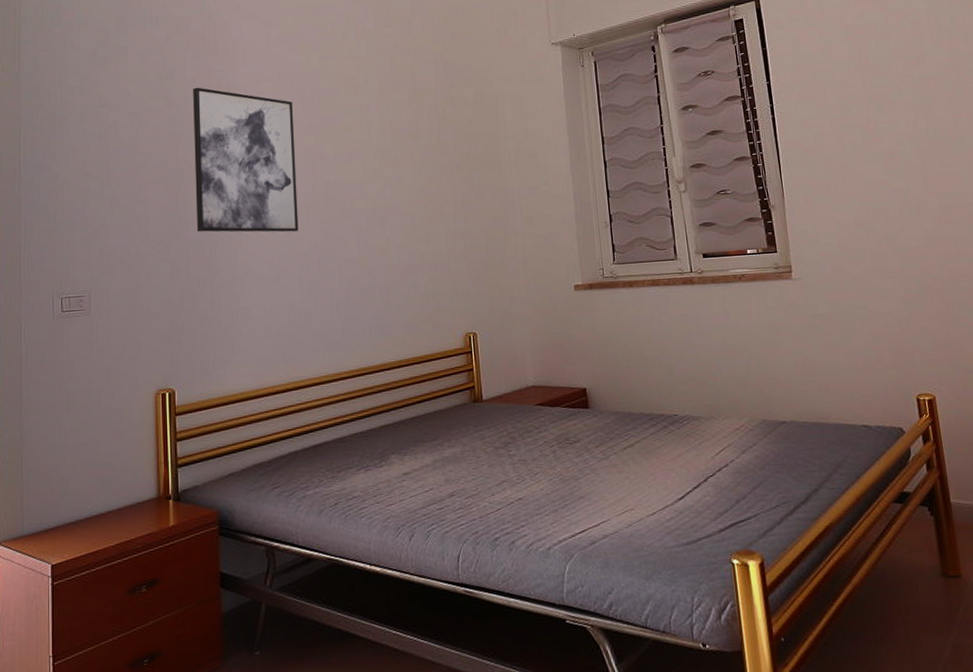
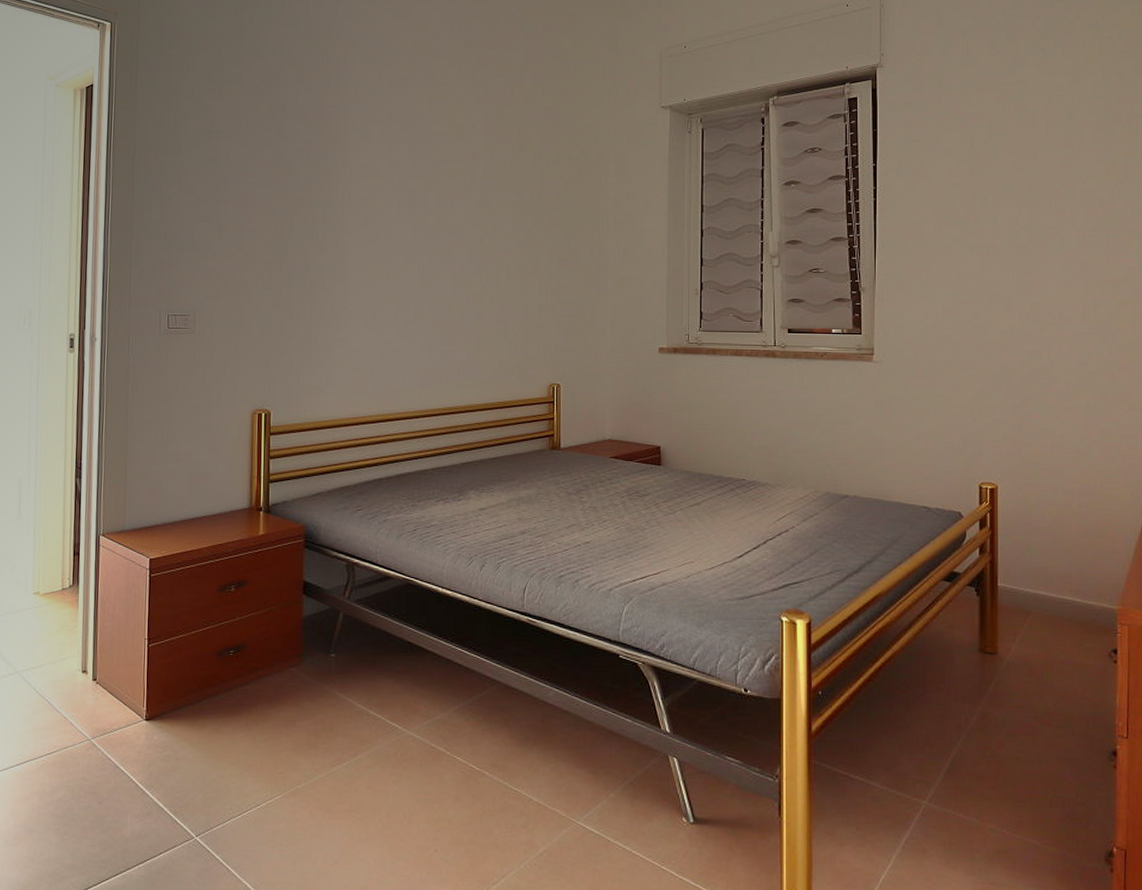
wall art: present [193,87,299,233] -> none [299,121,400,272]

